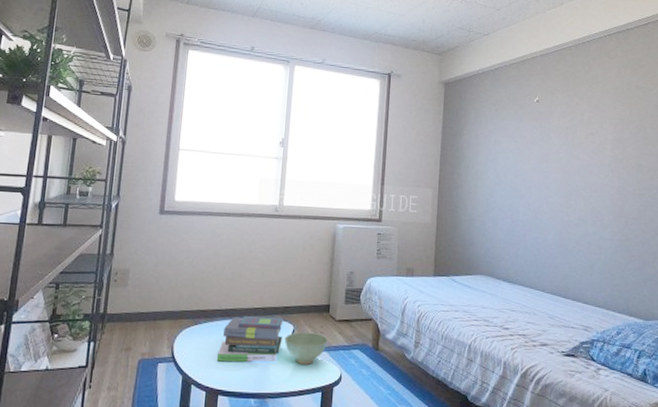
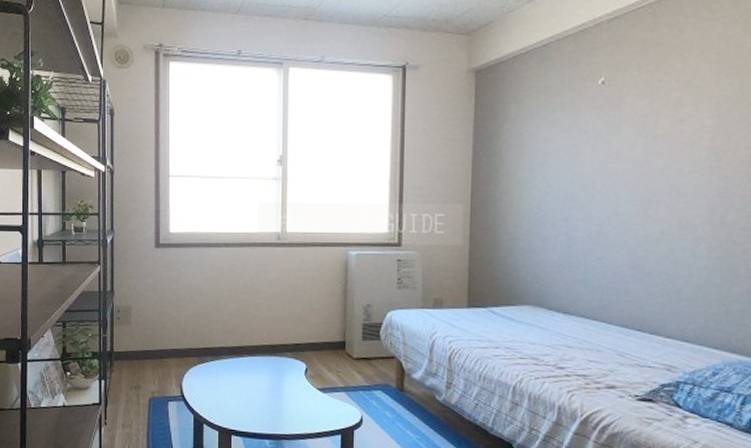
books: present [216,316,284,363] -> none [226,354,295,403]
bowl: present [284,331,329,364] -> none [297,370,346,406]

